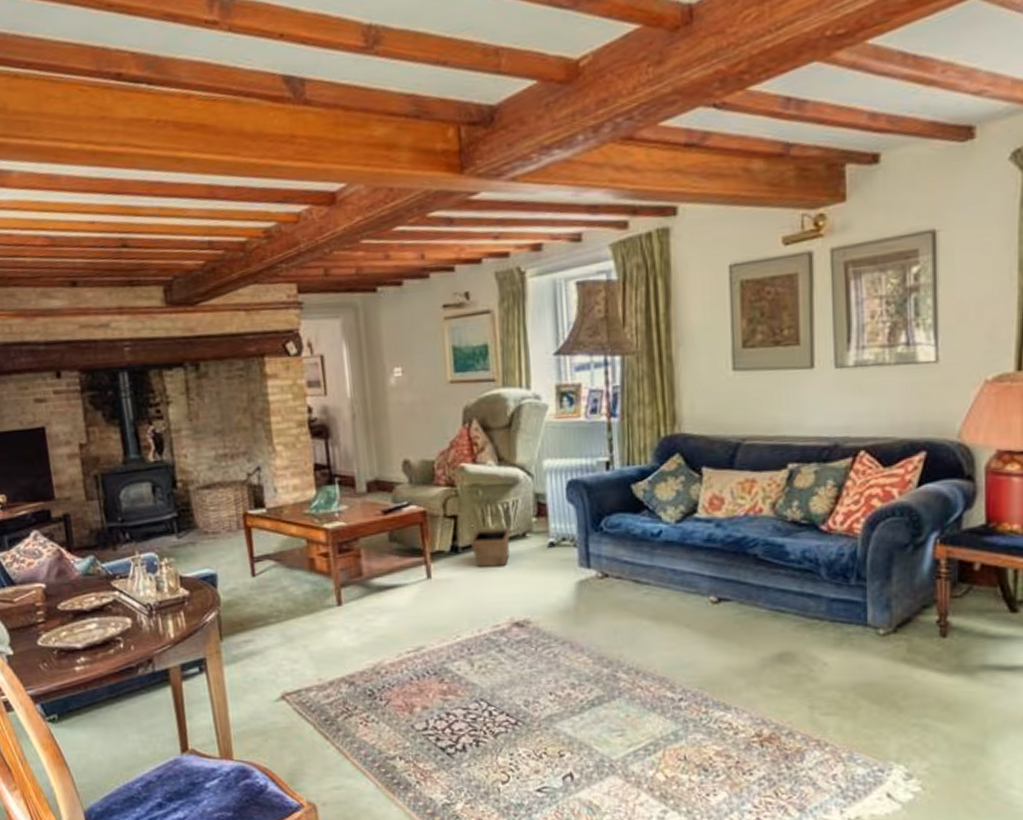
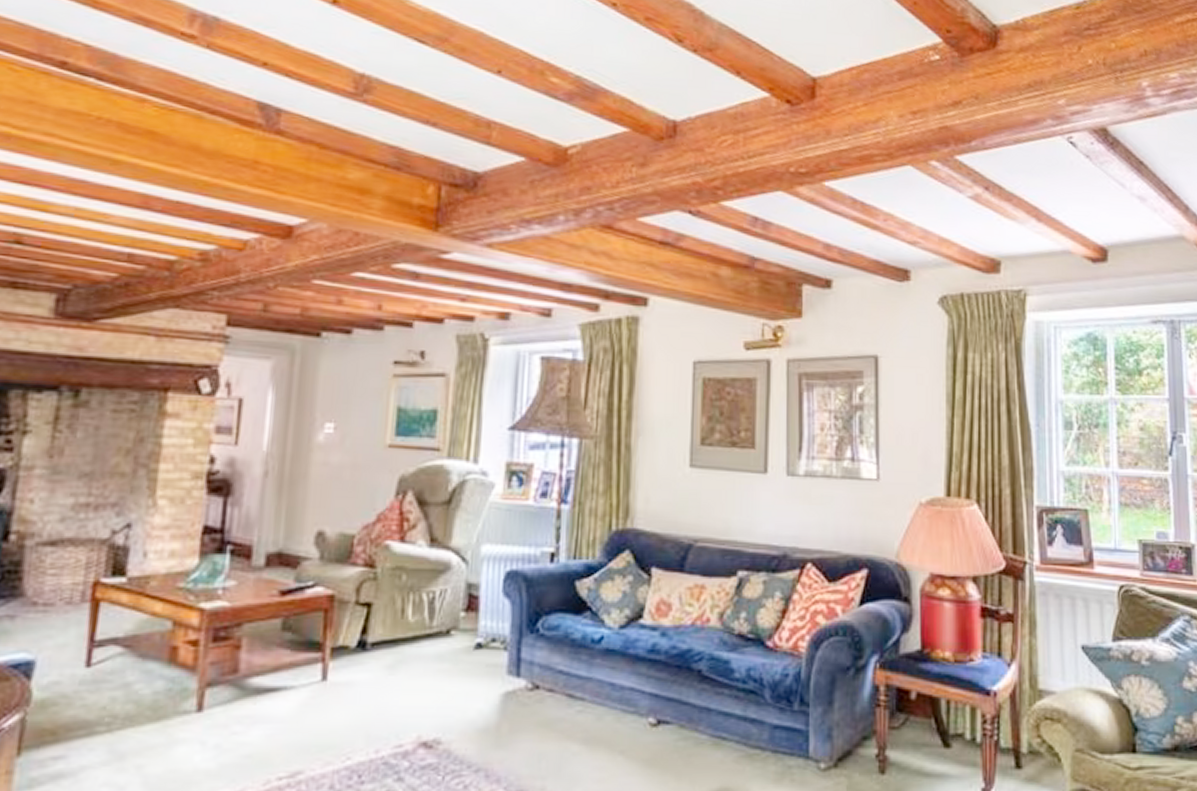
basket: present [469,513,511,568] -> none [382,604,433,671]

